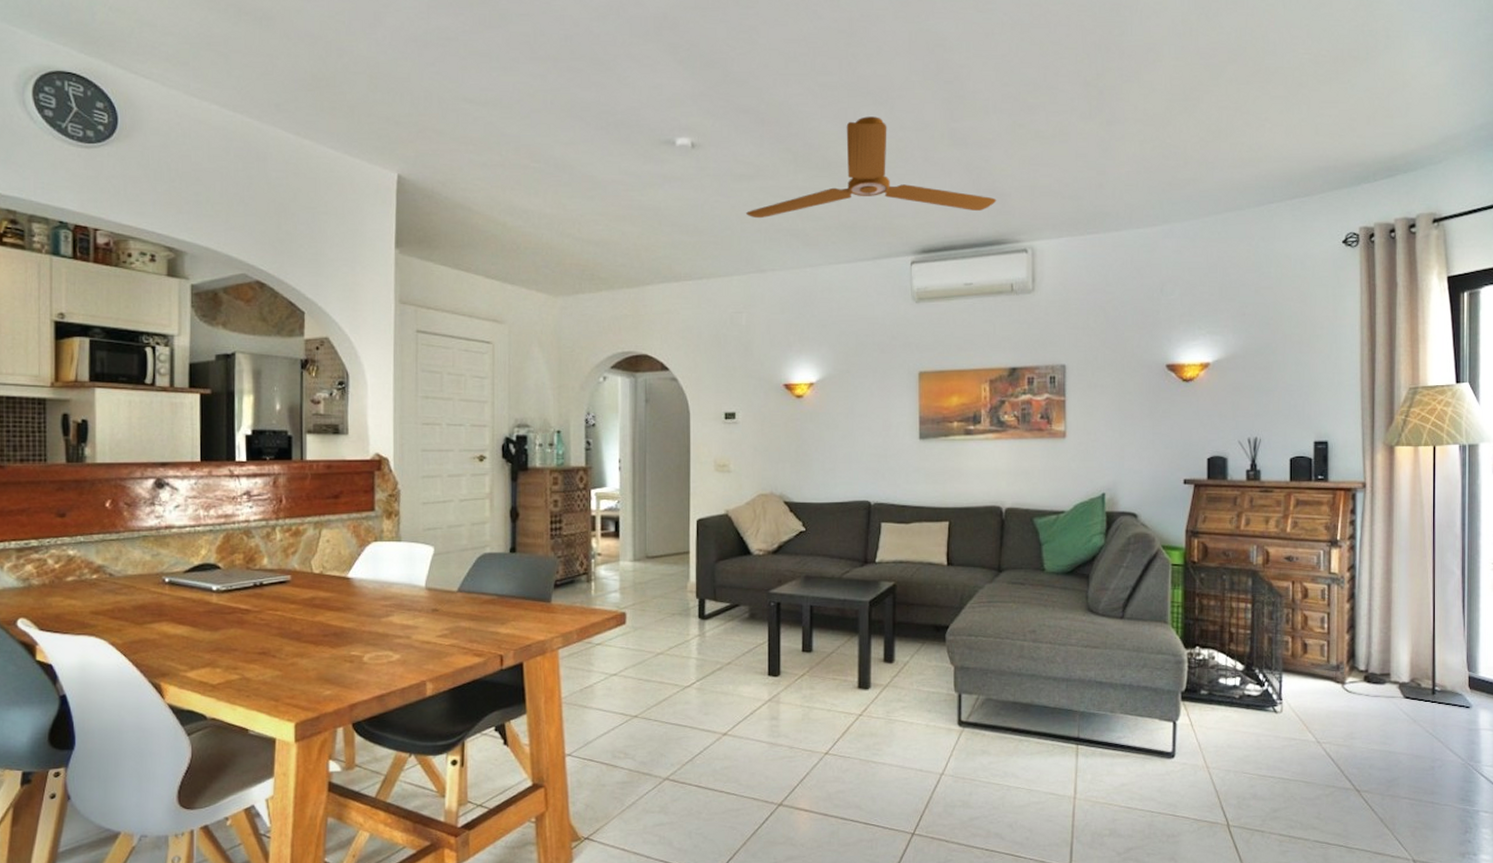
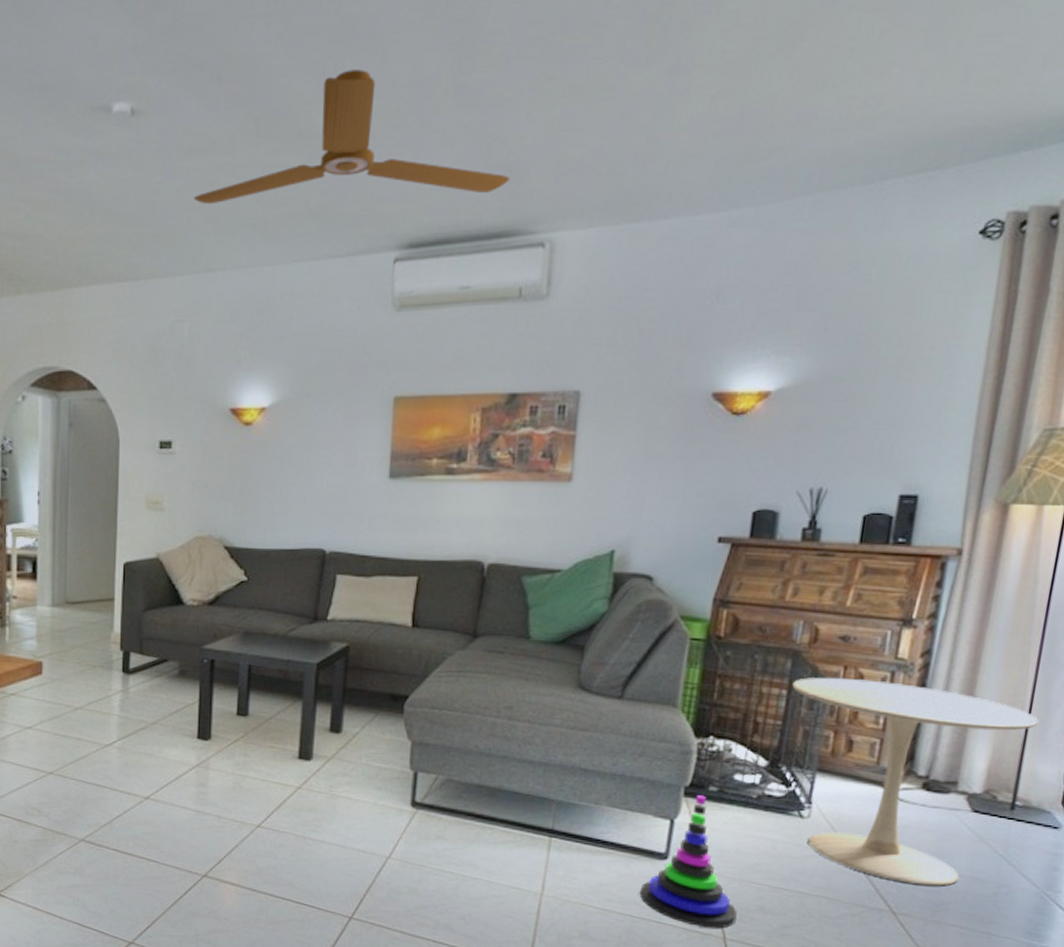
stacking toy: none [1155,699,1235,817] -> present [639,795,737,928]
side table: none [1255,591,1441,765] -> present [792,677,1039,886]

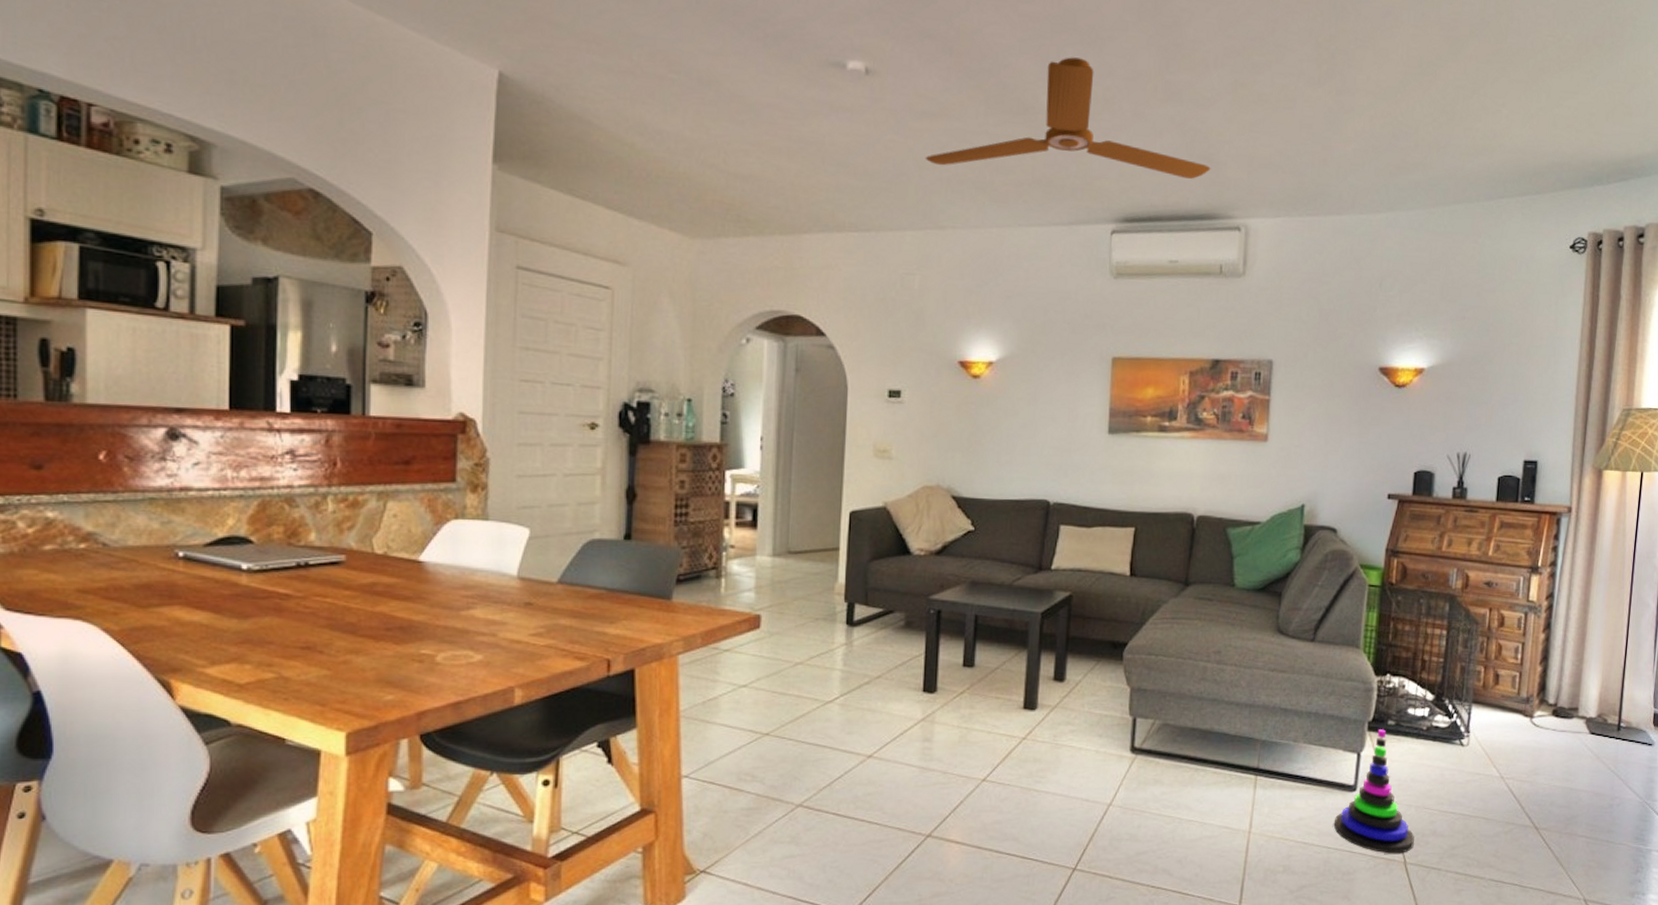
side table: present [792,677,1039,886] -> none [1450,618,1633,802]

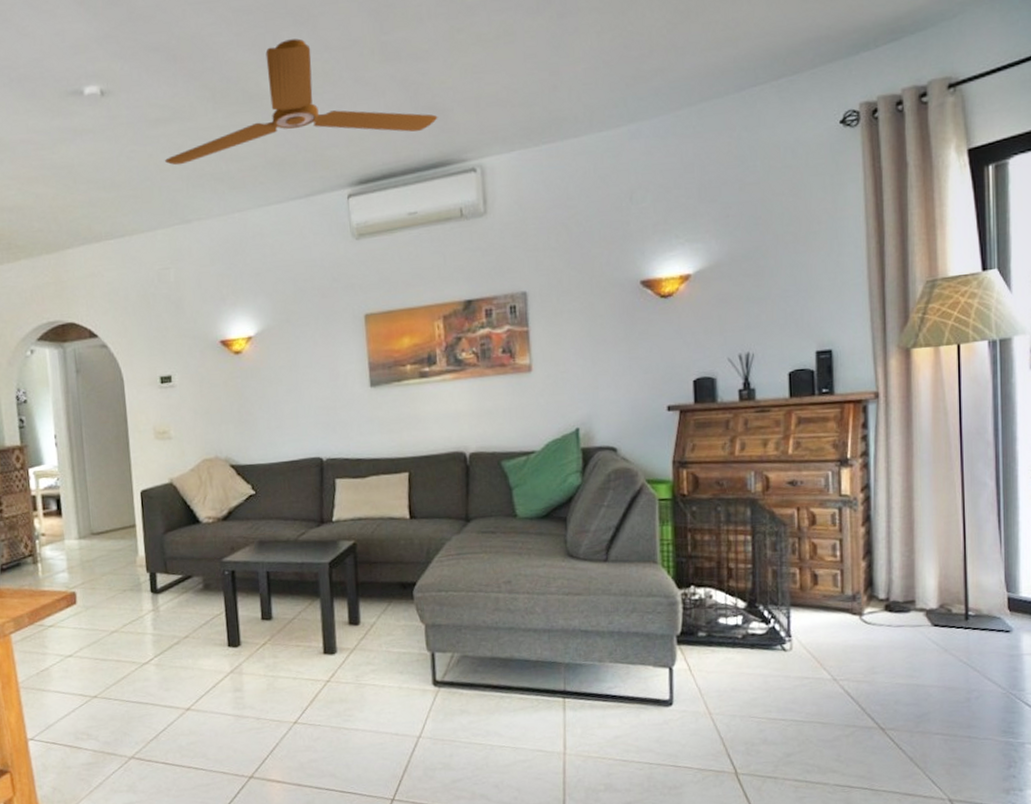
stacking toy: present [1333,729,1415,854] -> none [652,641,744,766]

